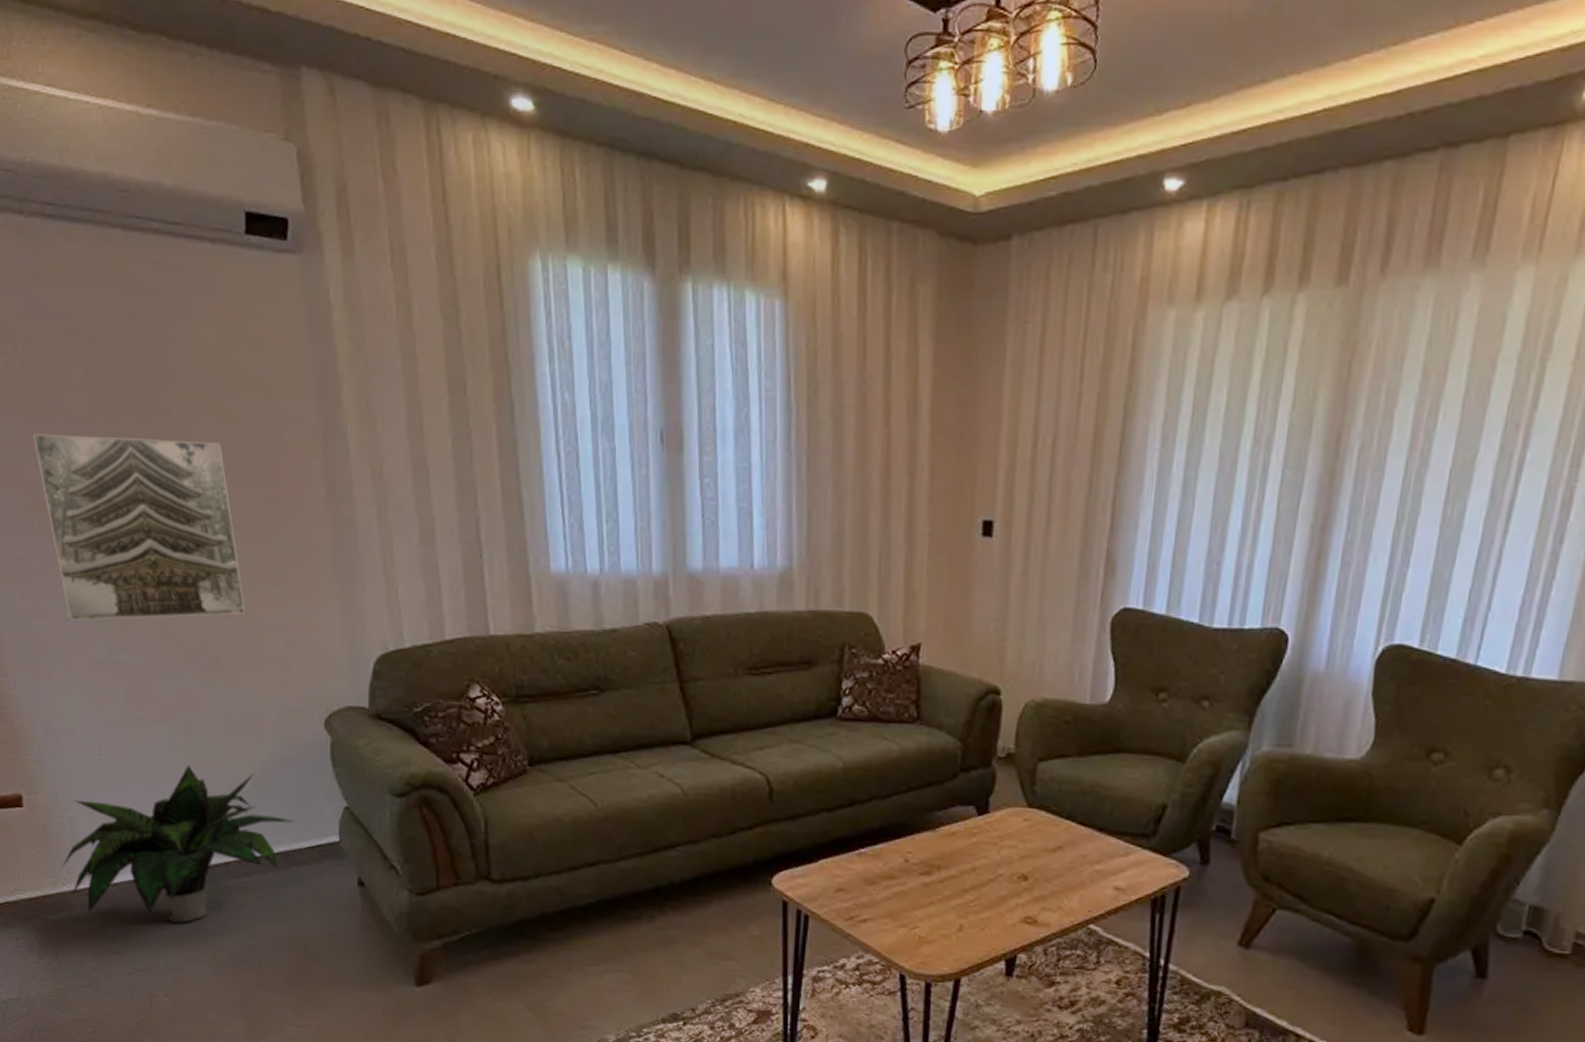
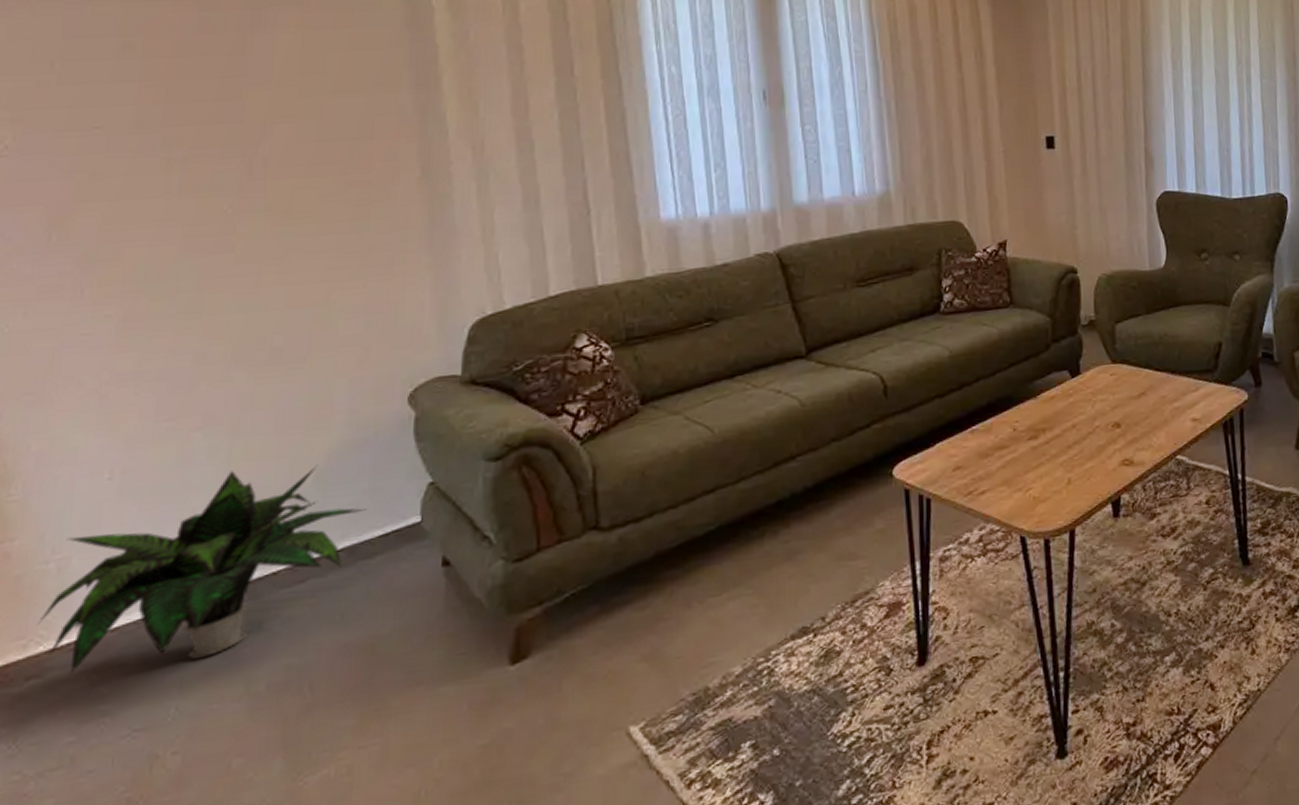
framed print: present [32,433,247,621] -> none [62,138,320,336]

